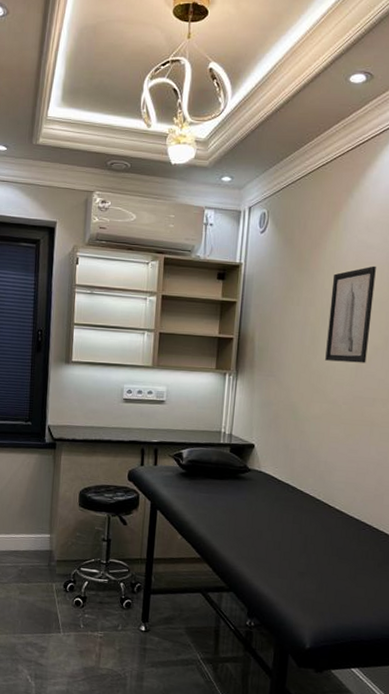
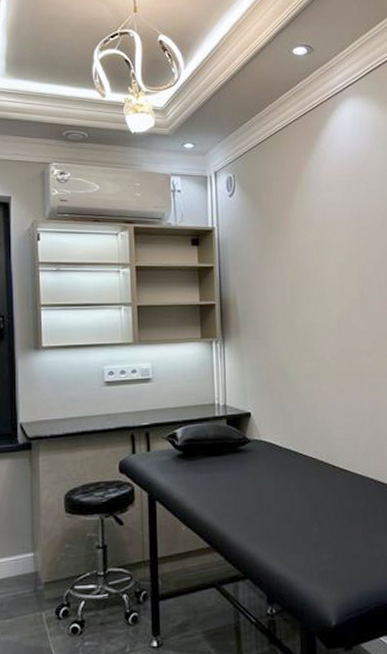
wall art: present [325,265,376,363] -> none [304,222,347,318]

